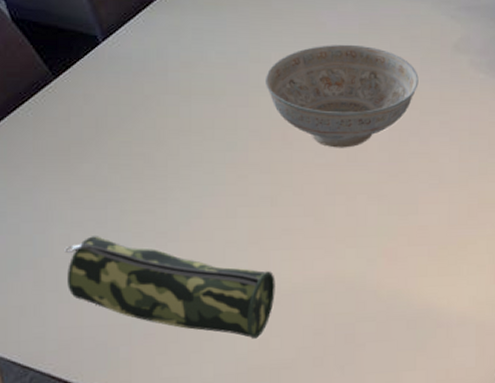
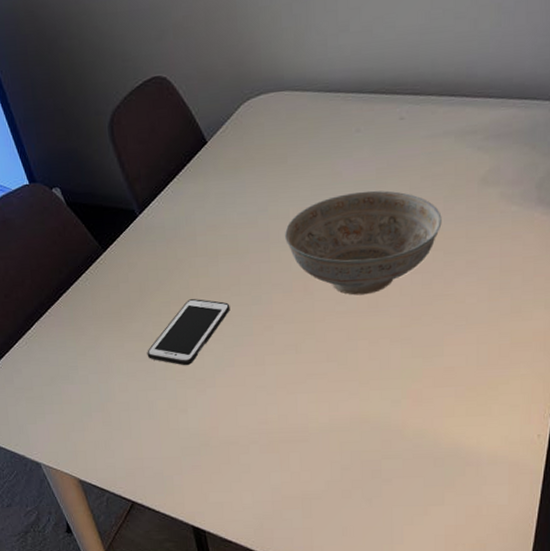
pencil case: present [64,236,275,339] -> none [124,384,304,472]
cell phone: none [98,141,201,216] -> present [147,299,230,366]

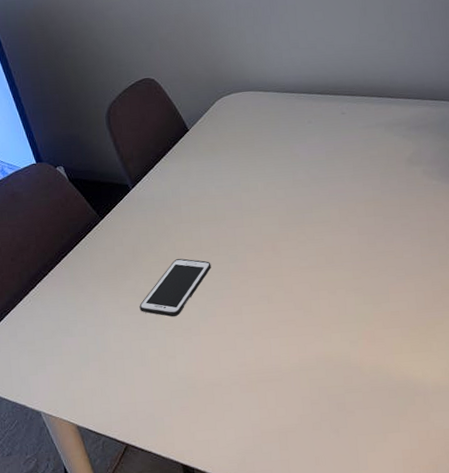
decorative bowl: present [285,190,442,296] -> none [255,168,380,253]

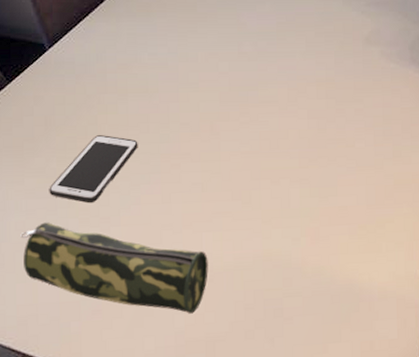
pencil case: none [119,334,278,409] -> present [20,222,208,314]

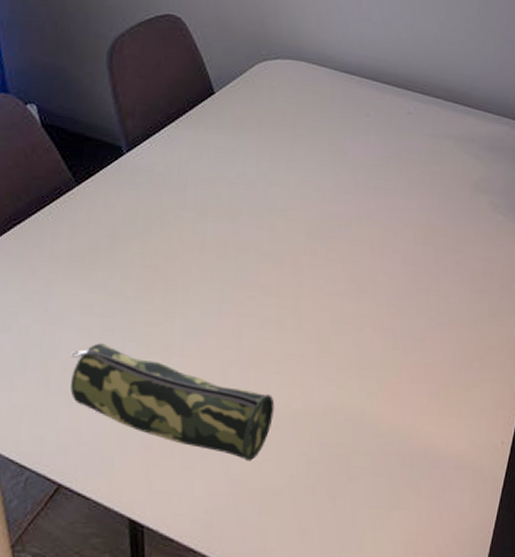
cell phone: present [49,135,138,204] -> none [108,254,213,329]

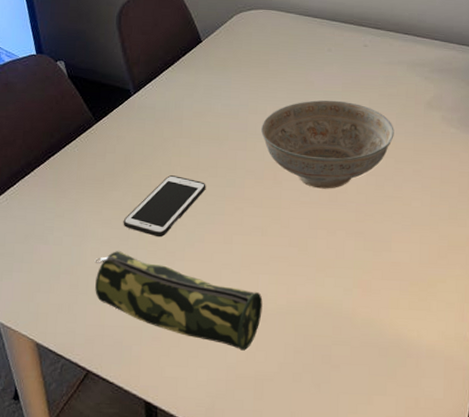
cell phone: none [108,254,213,329] -> present [123,175,206,238]
decorative bowl: none [282,174,436,279] -> present [261,100,394,189]

